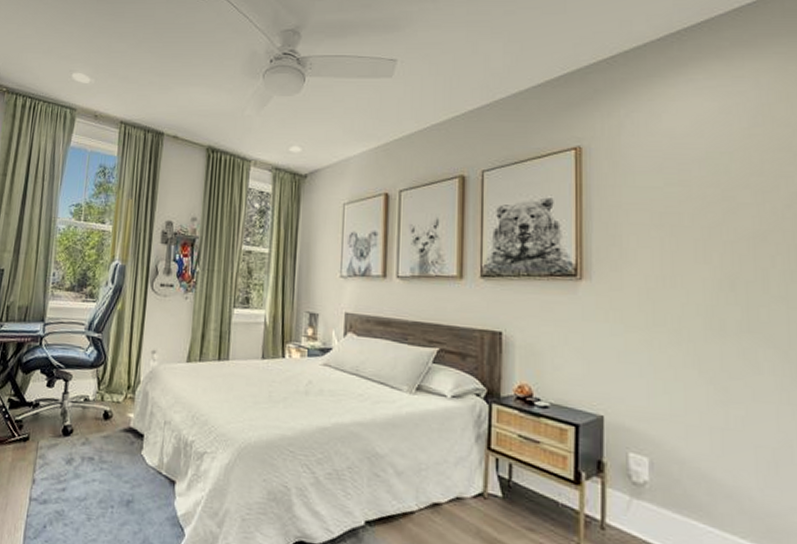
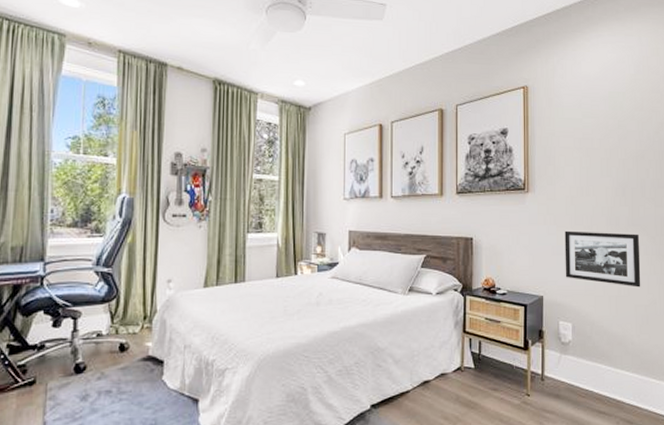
picture frame: none [637,332,765,421] -> present [564,230,641,288]

